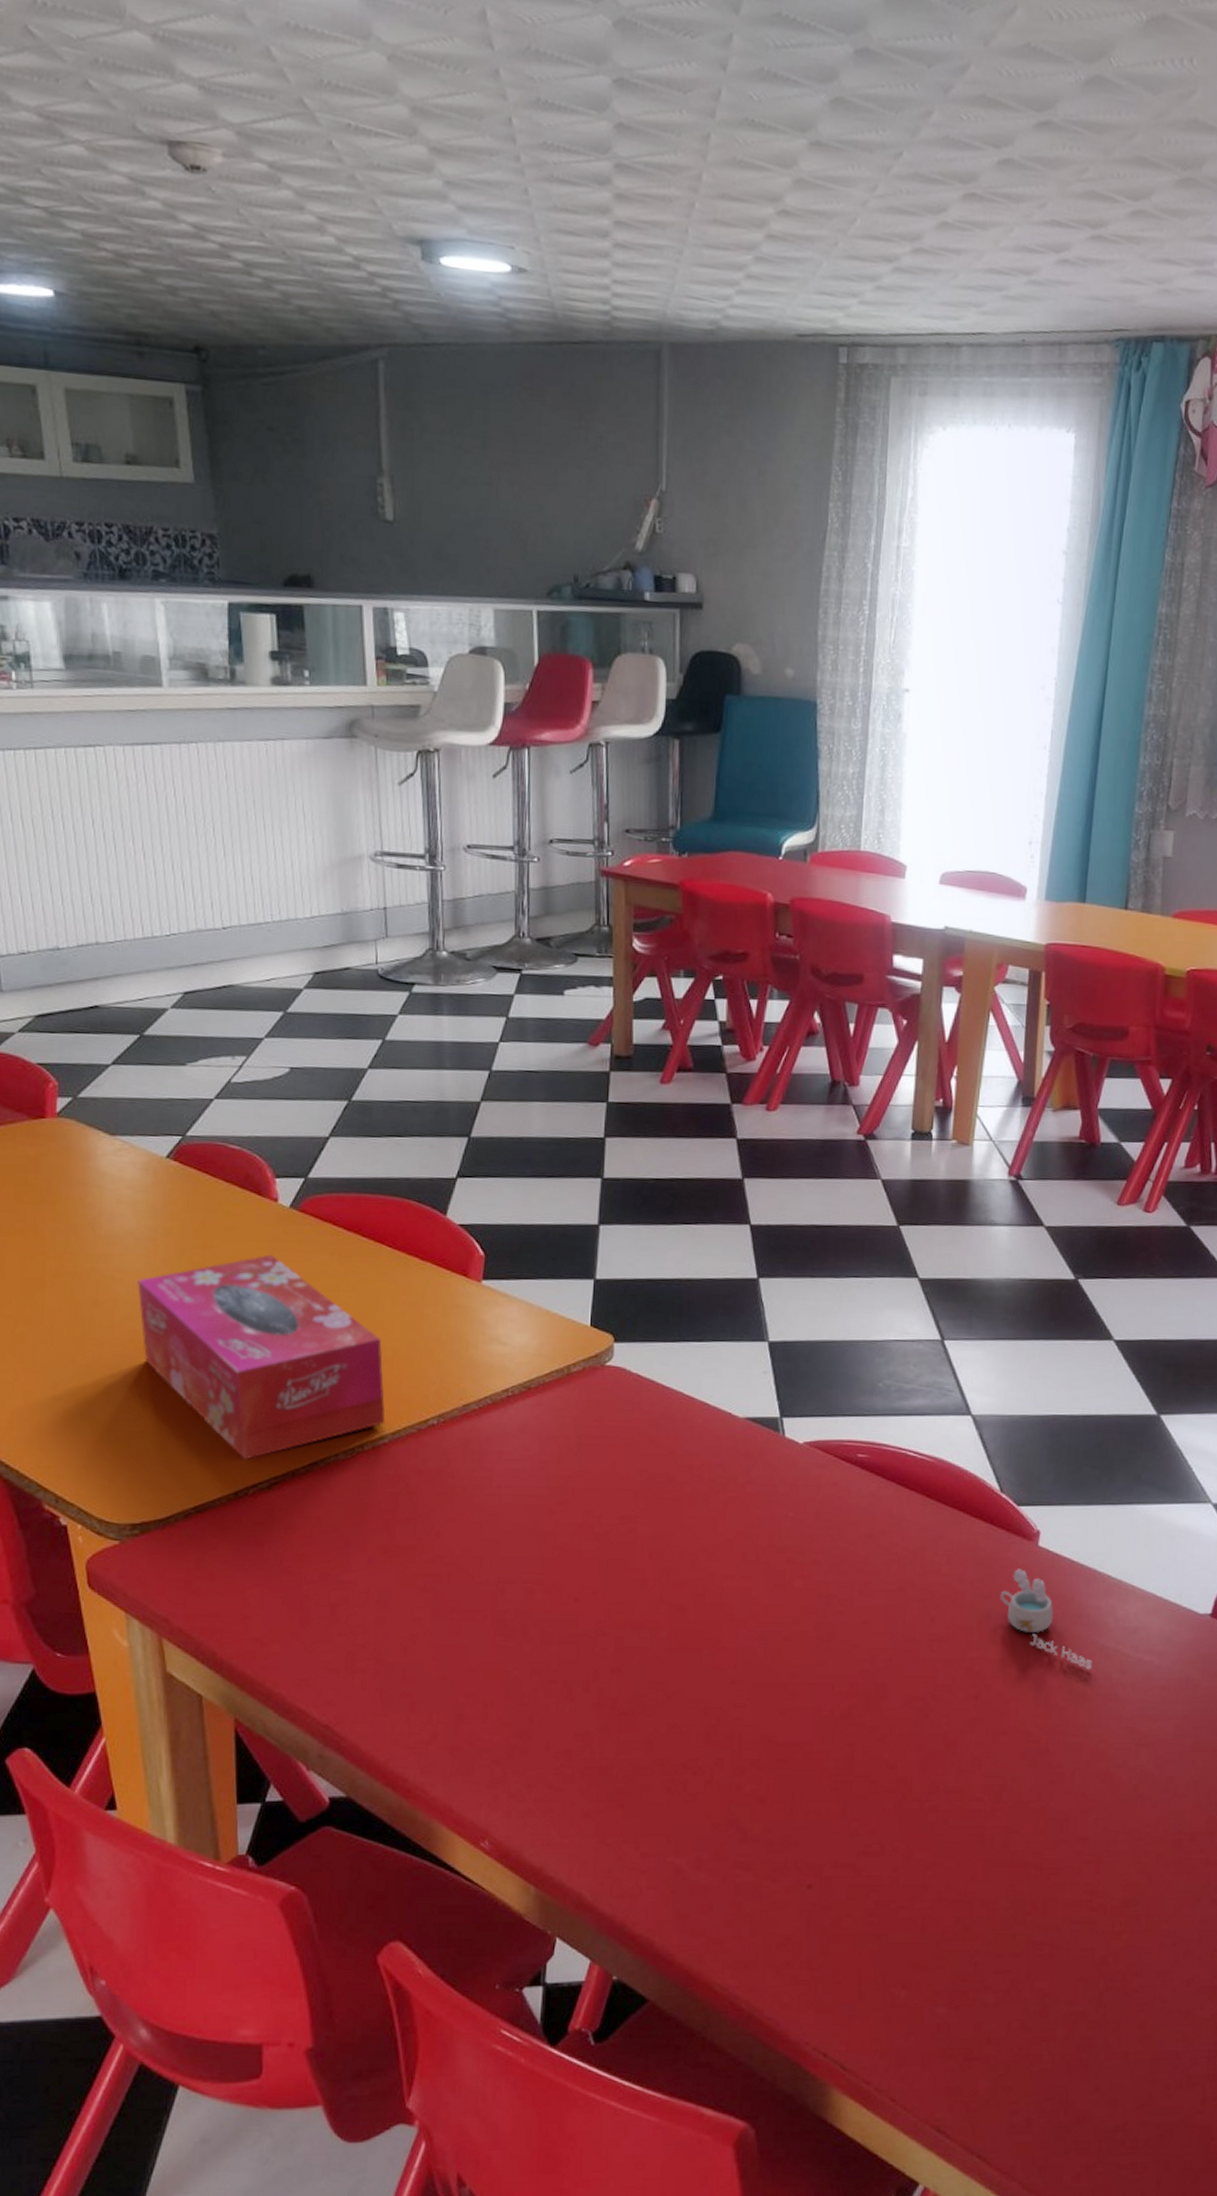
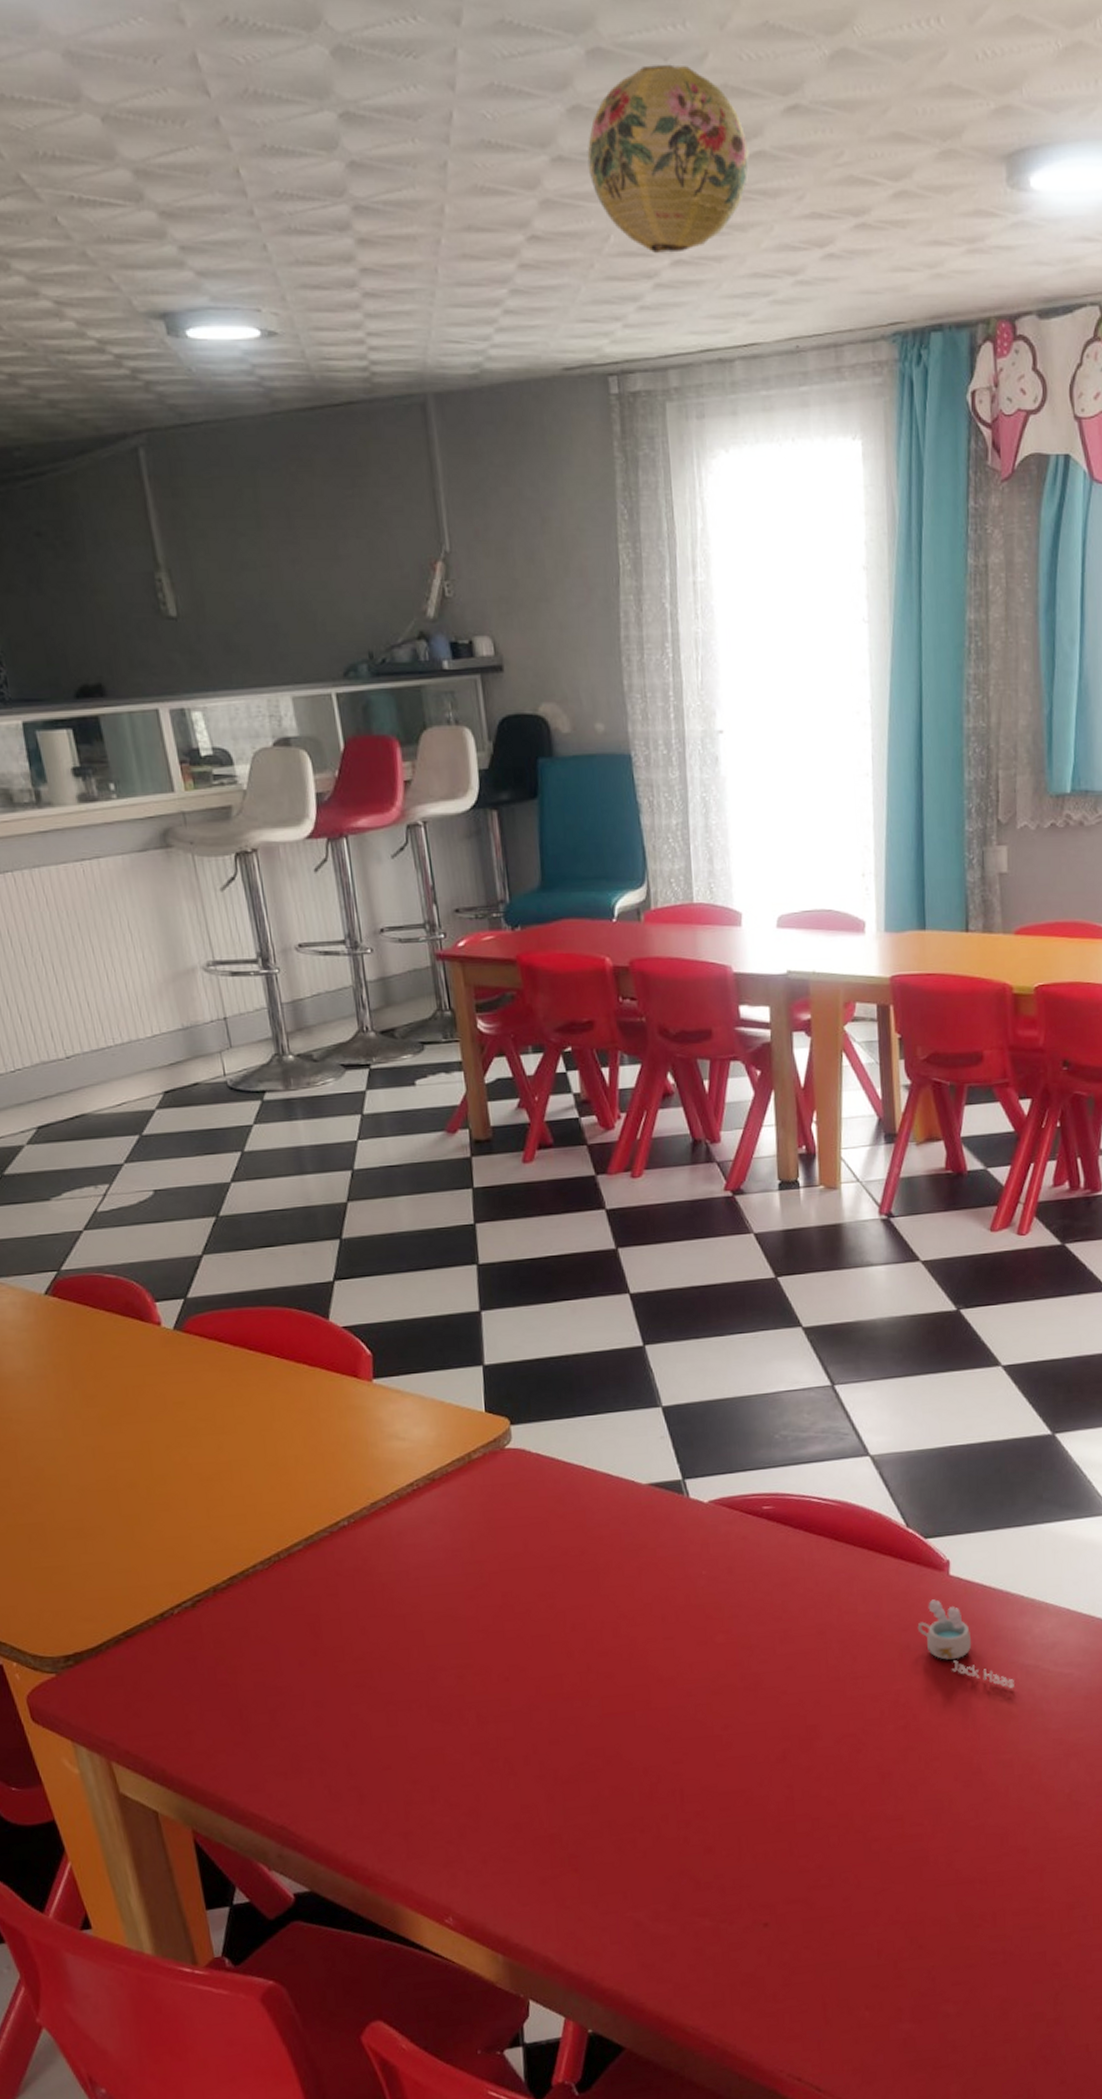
tissue box: present [137,1254,386,1460] -> none [35,1378,298,1582]
paper lantern: none [843,69,999,242] -> present [587,64,749,254]

